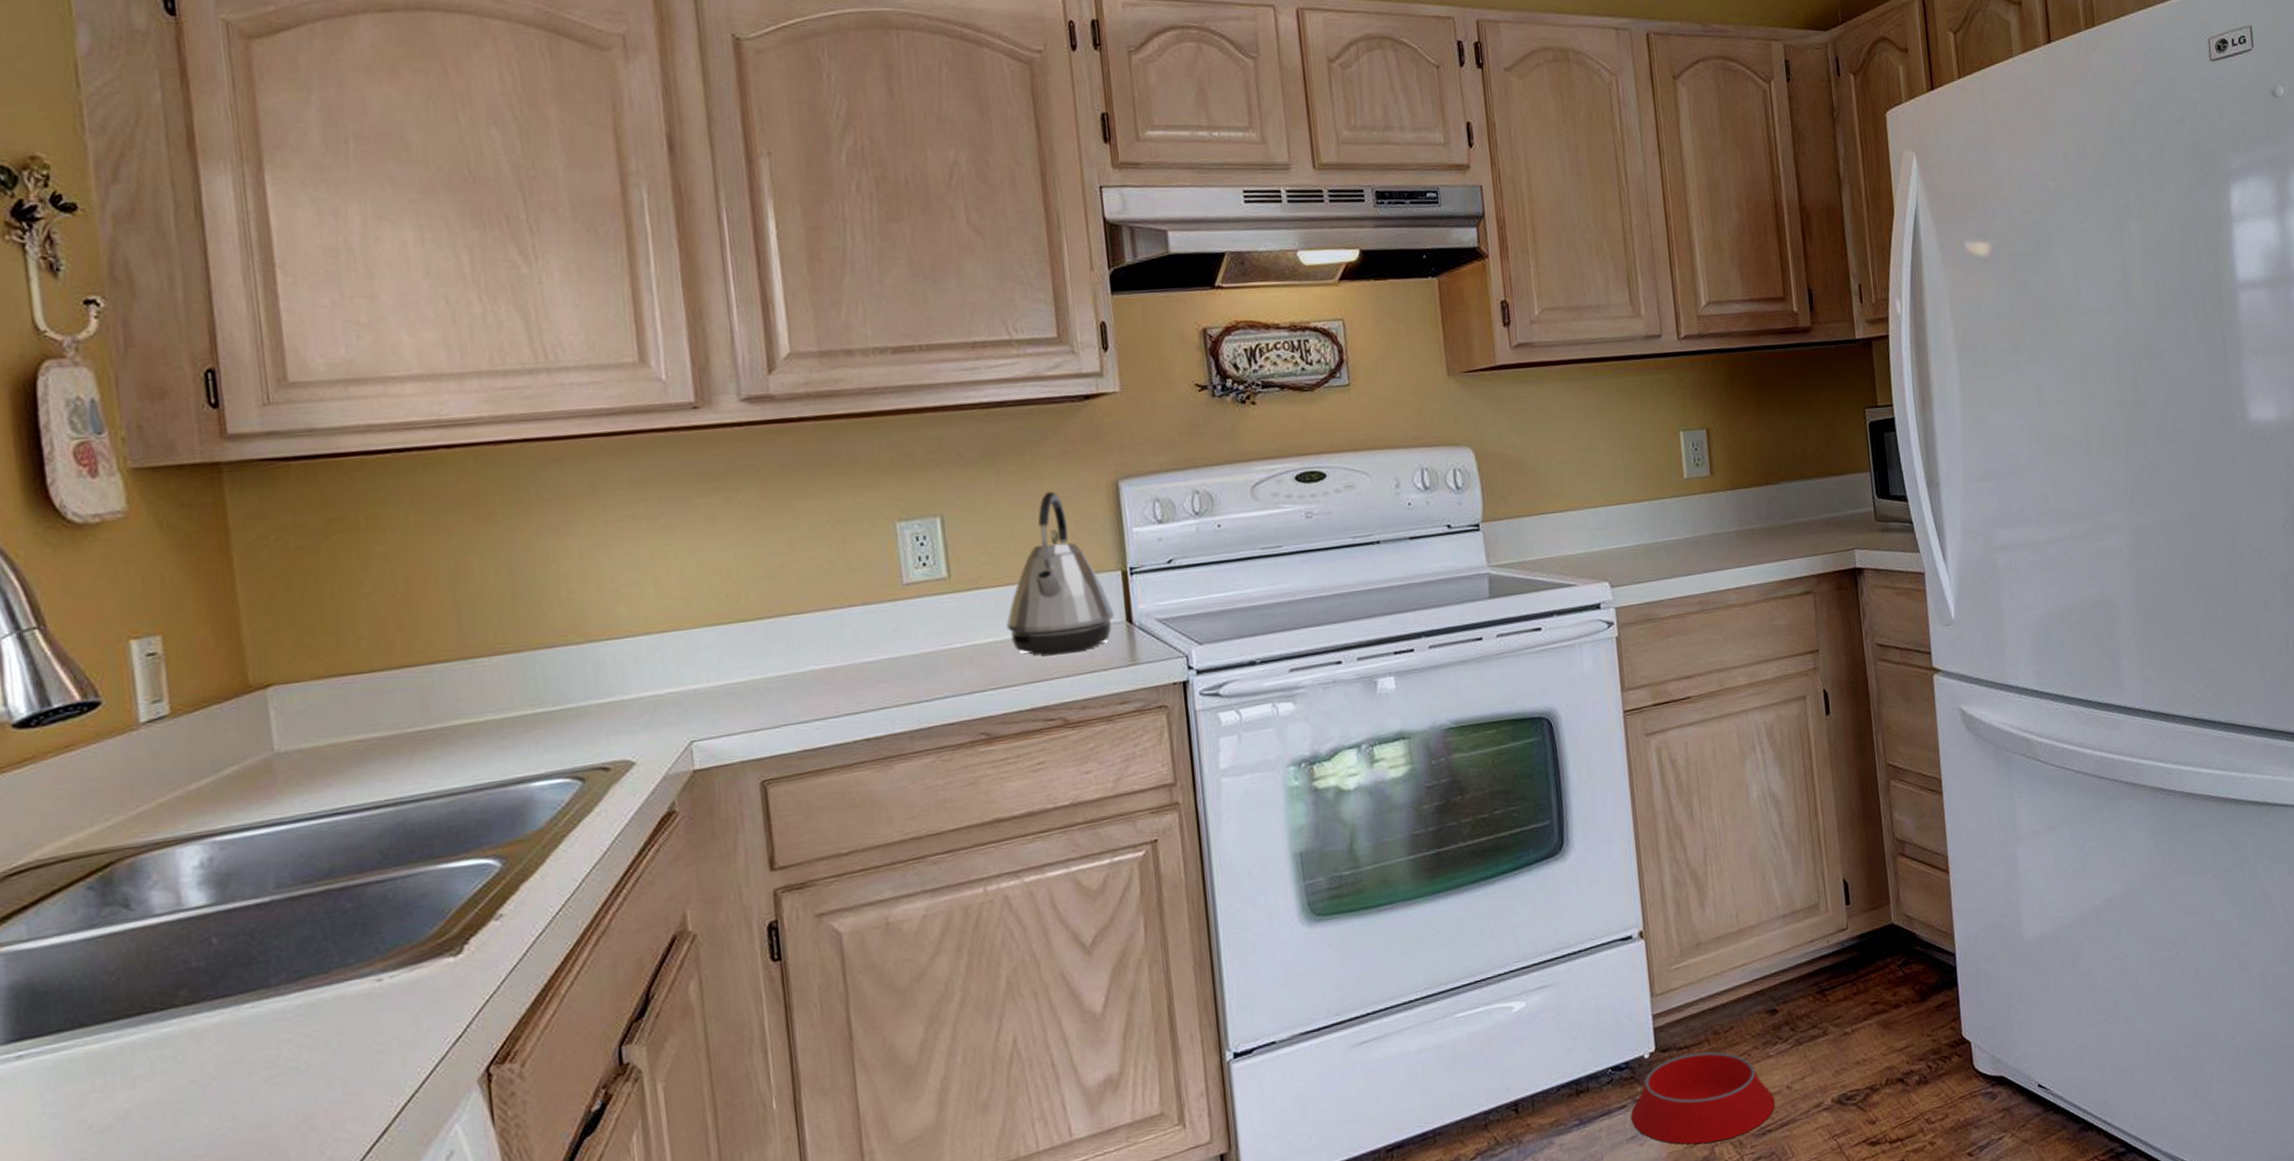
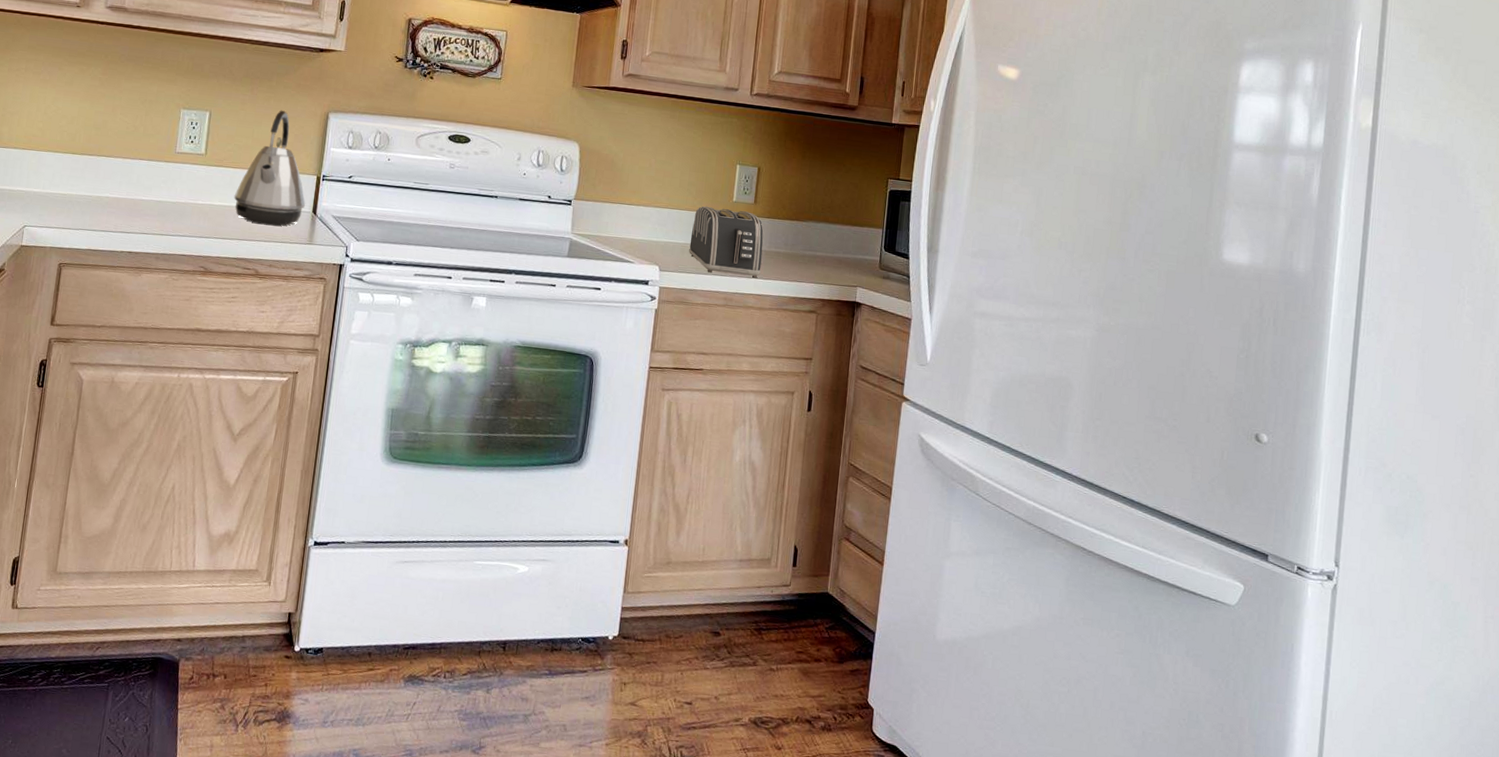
pet bowl: present [1631,1051,1776,1145] -> none [588,645,704,724]
toaster: none [1640,487,1737,575] -> present [689,206,764,278]

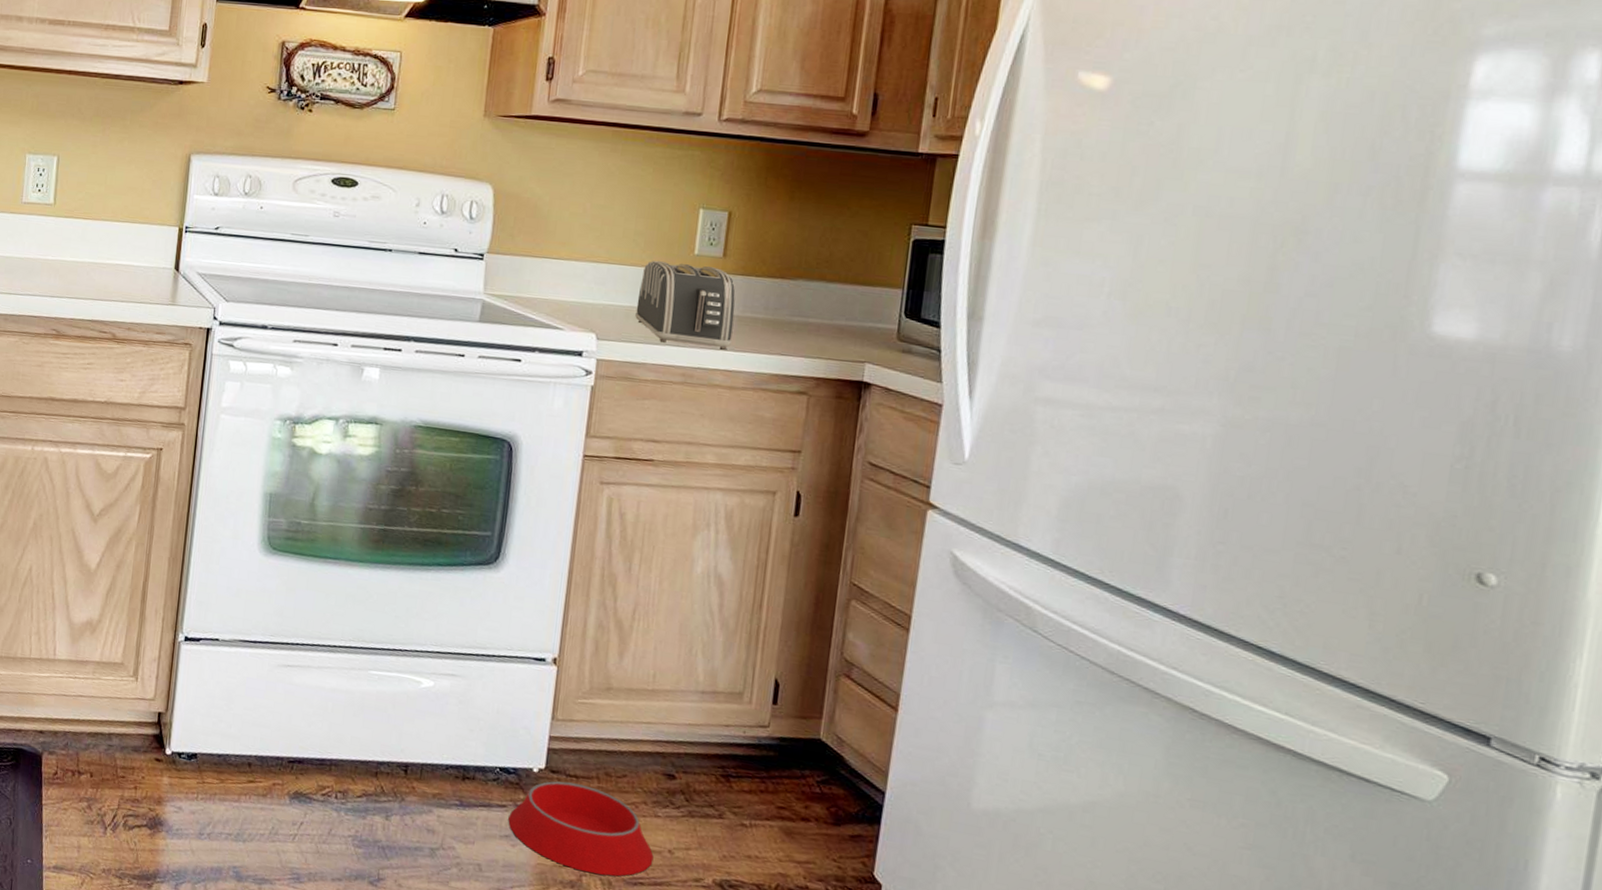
kettle: present [233,110,306,225] -> none [86,152,167,284]
pet bowl: none [588,645,704,724] -> present [508,781,654,877]

